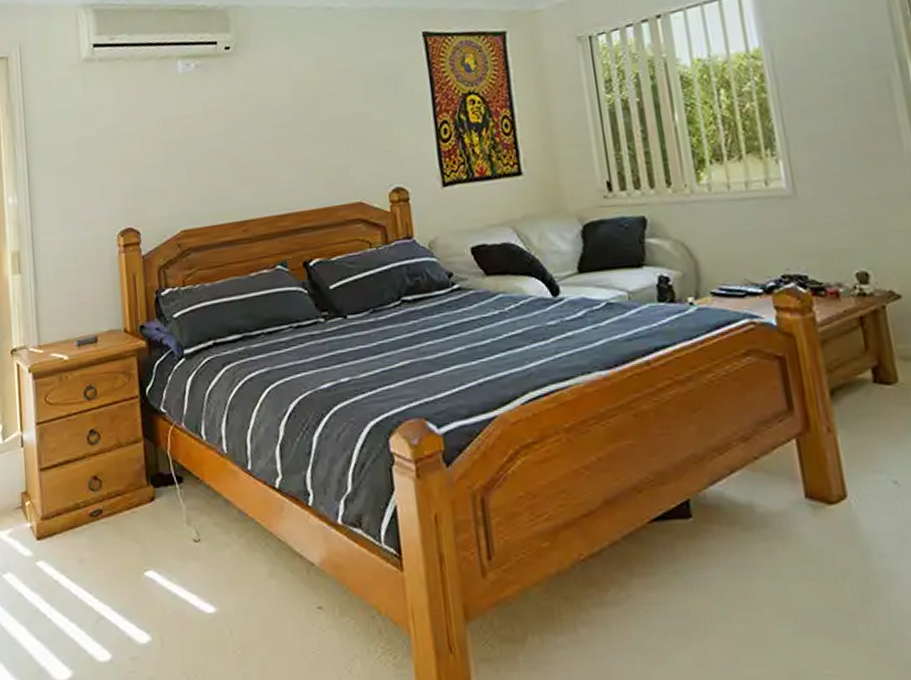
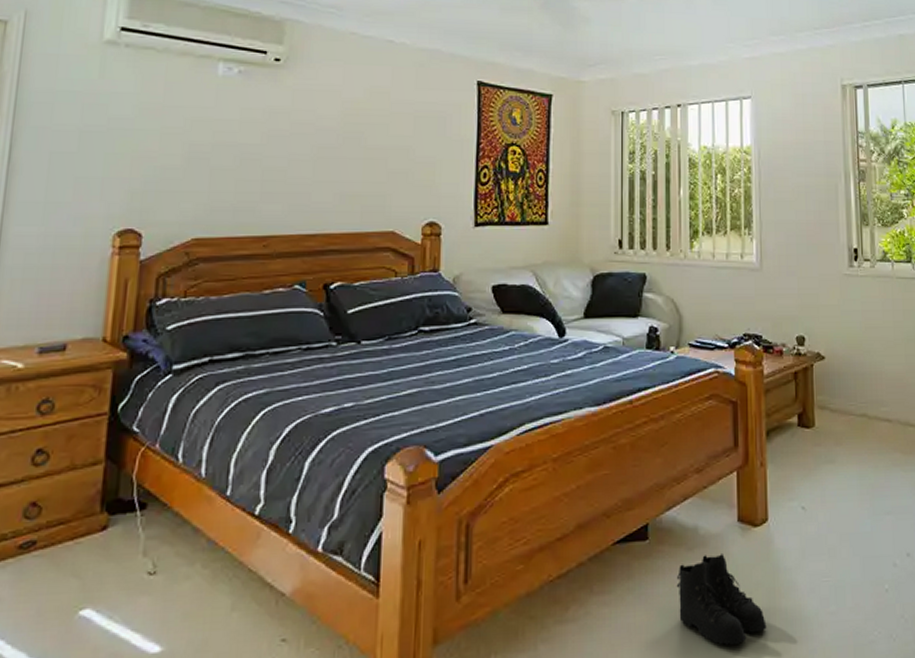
boots: none [734,534,863,643] -> present [676,552,767,646]

